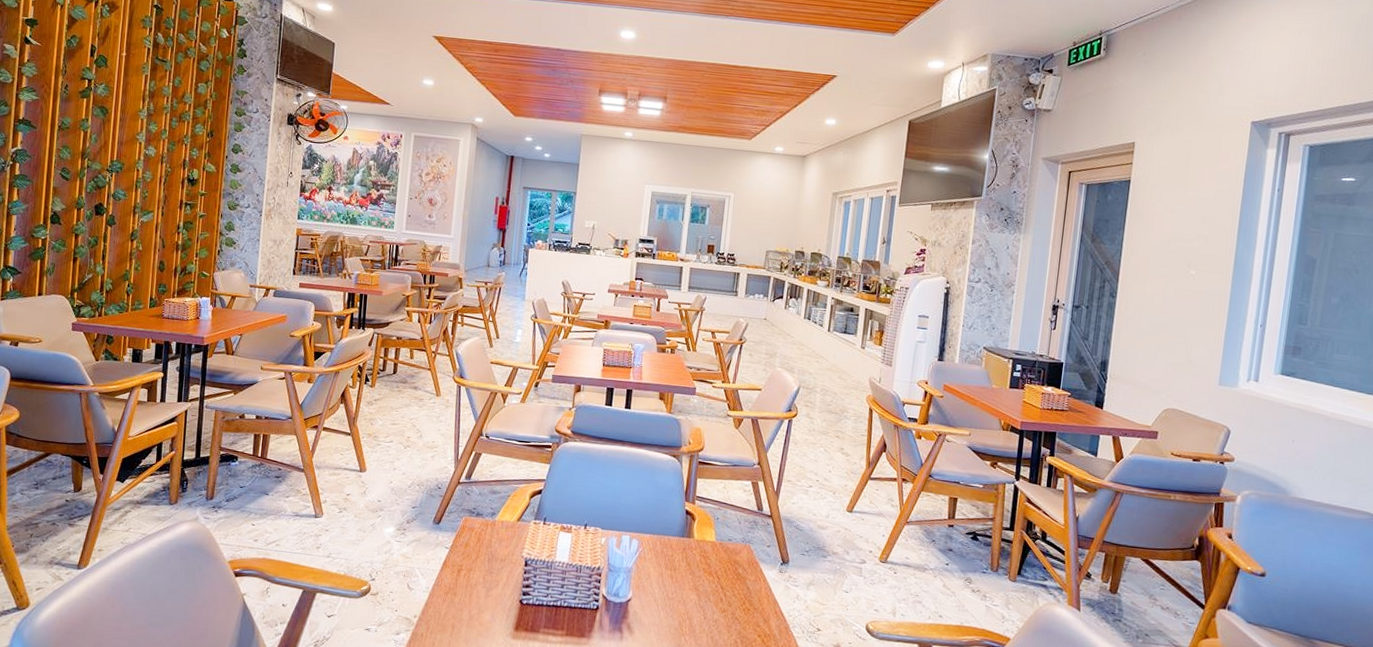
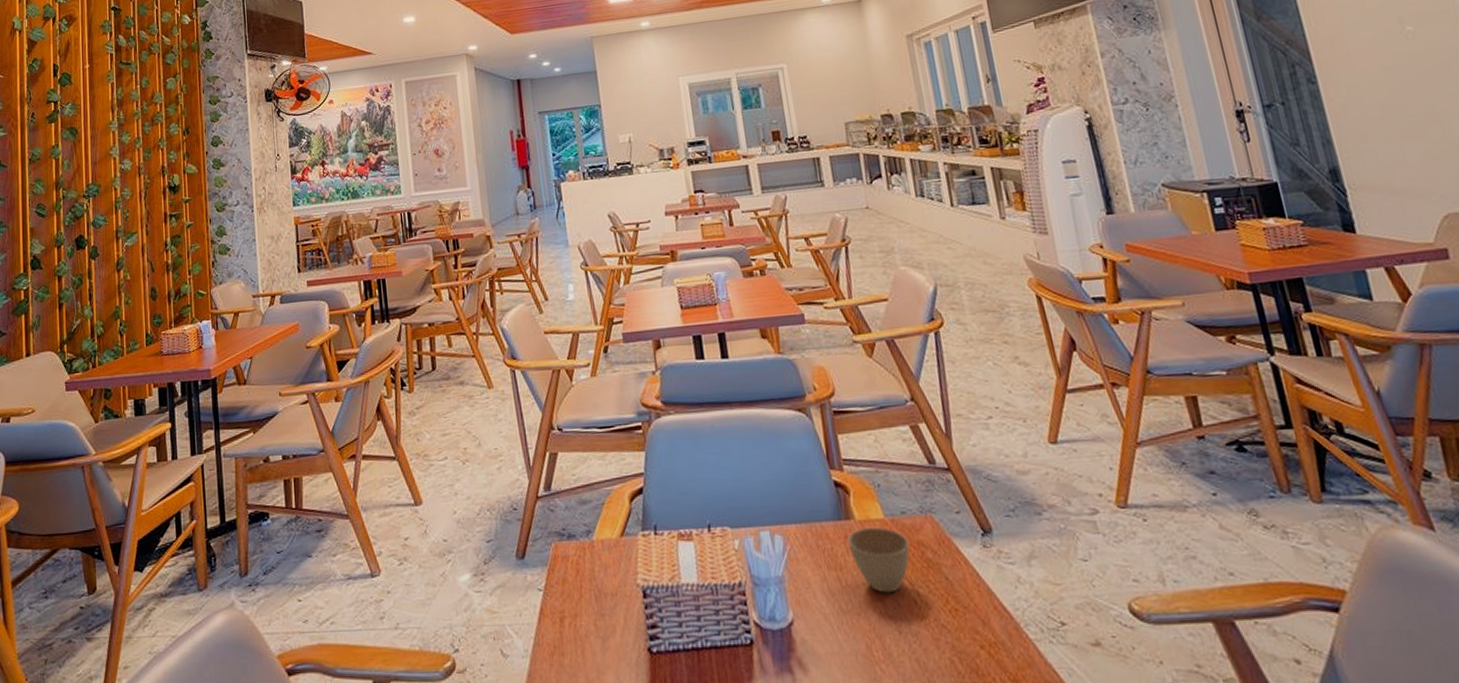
cup: none [684,544,729,592] -> present [847,526,910,593]

